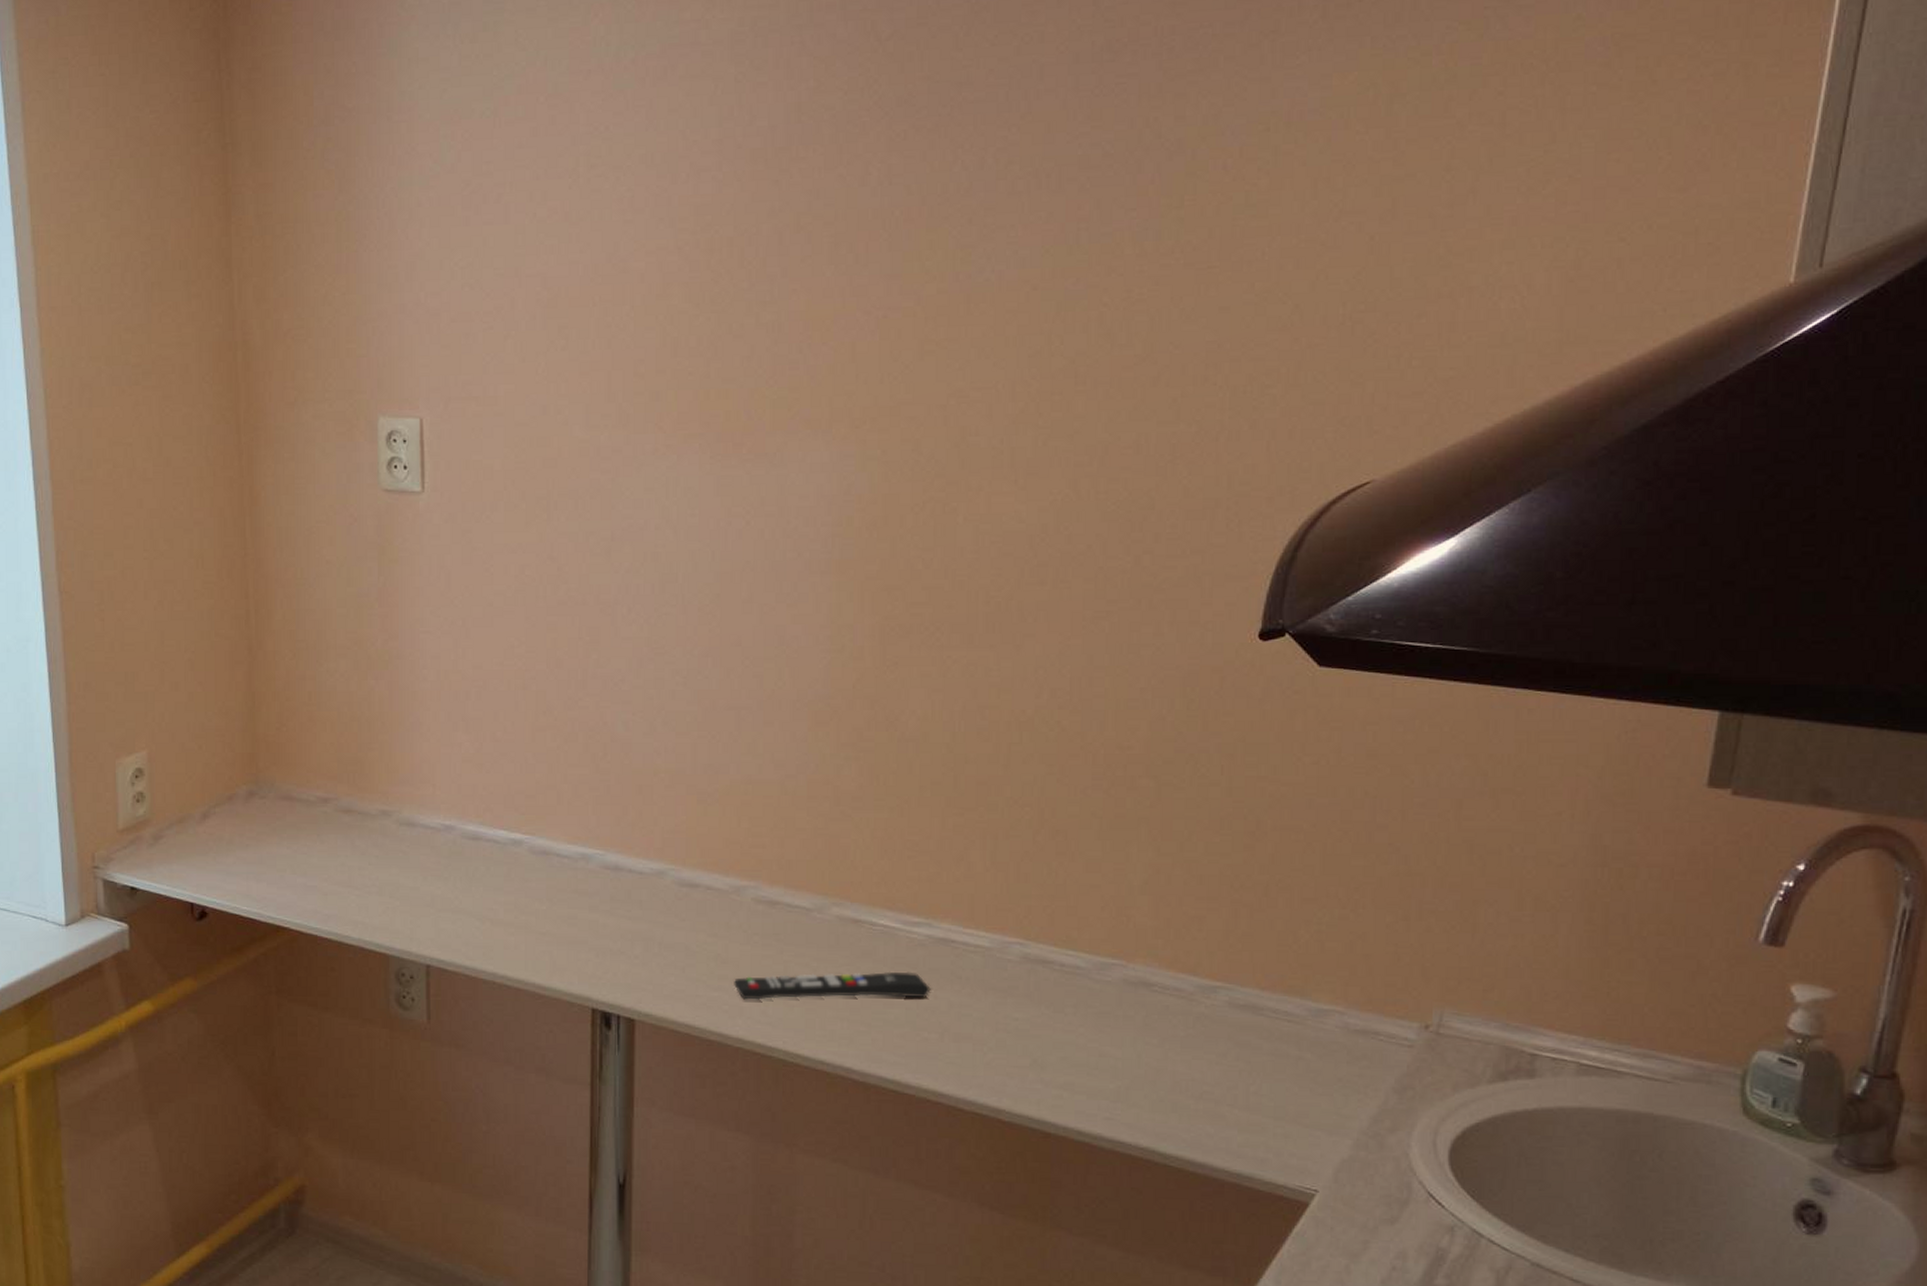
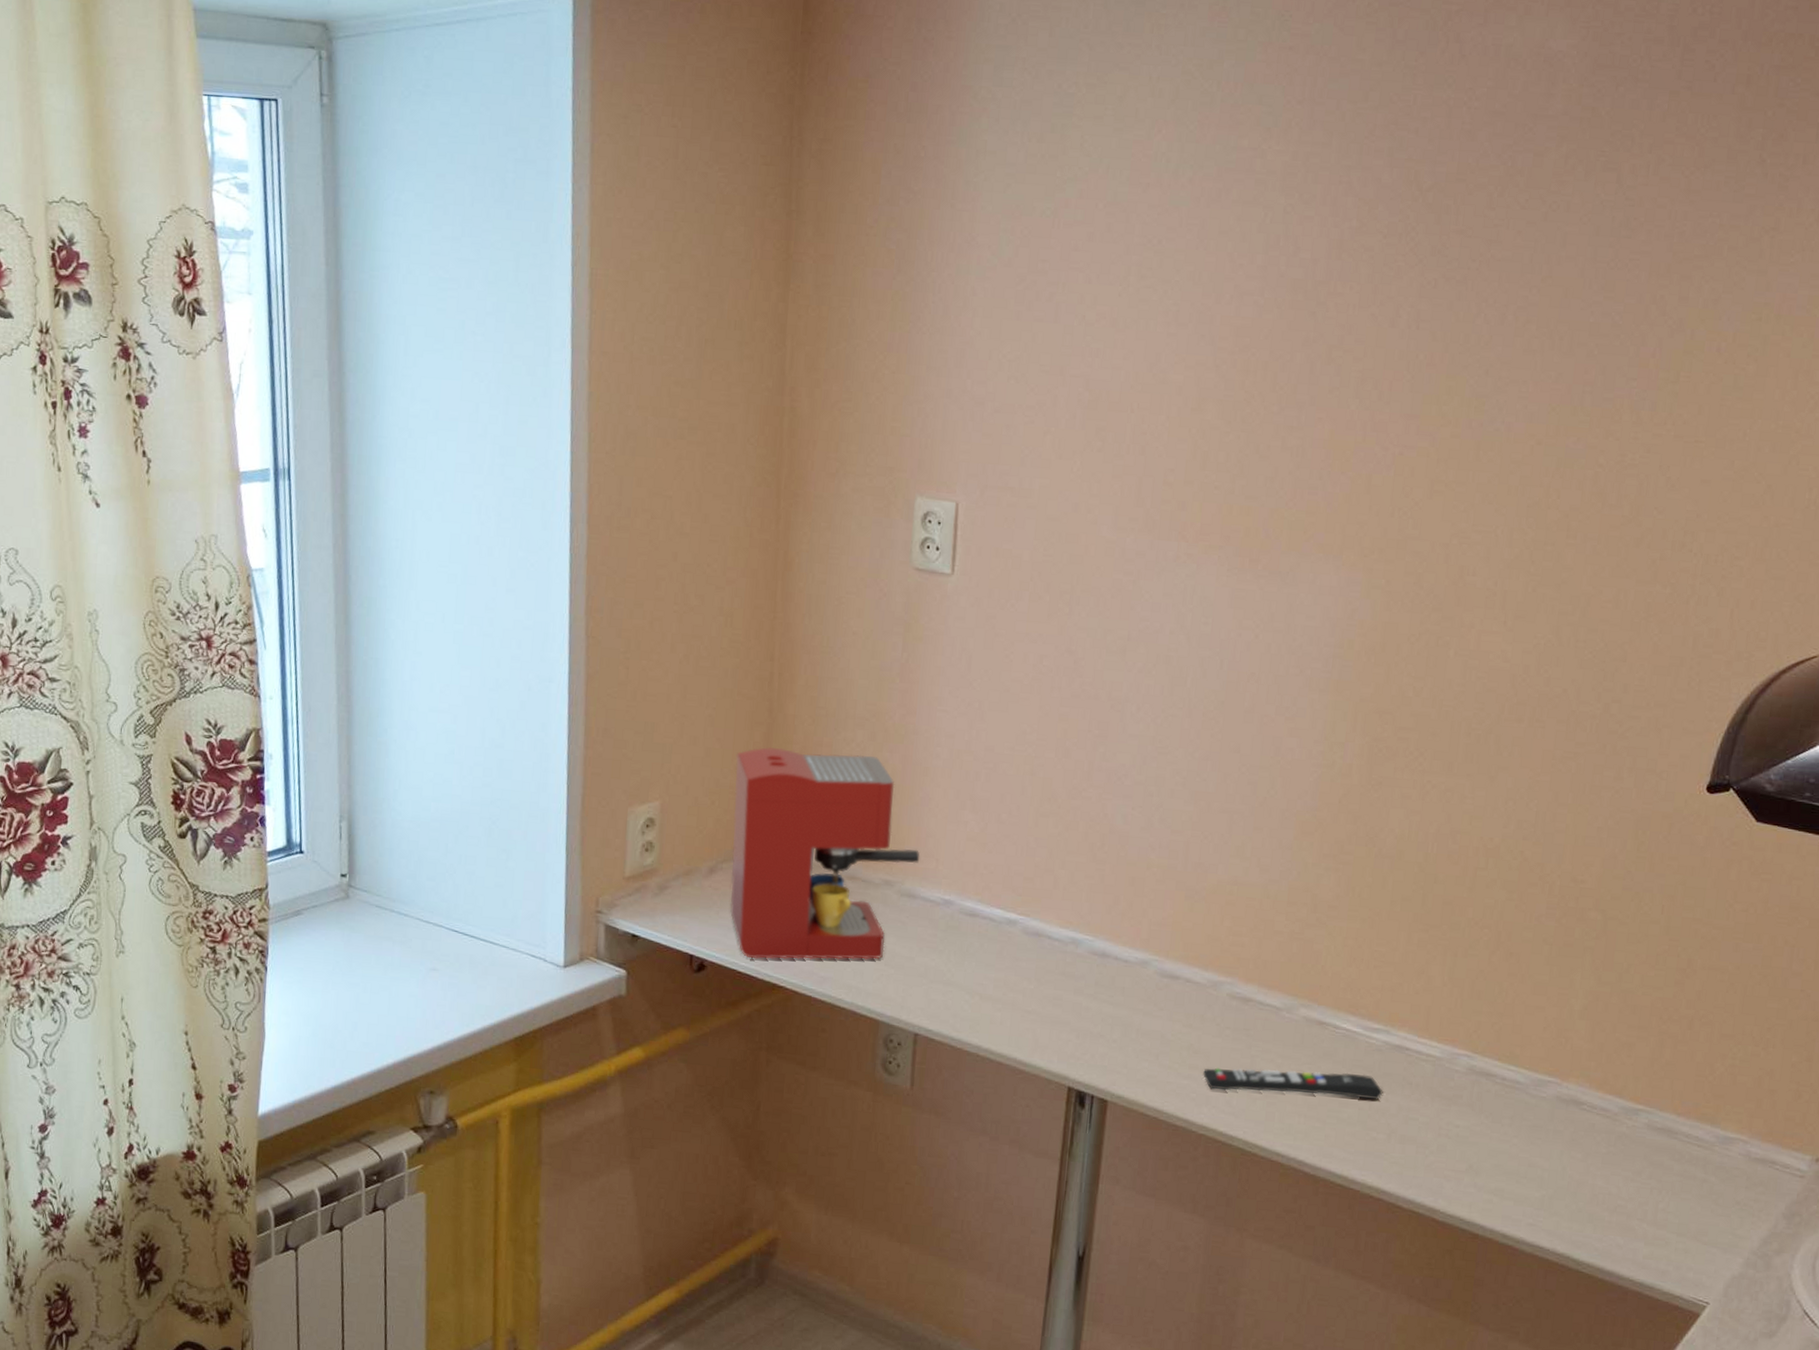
coffee maker: none [219,684,416,902] -> present [730,747,920,960]

